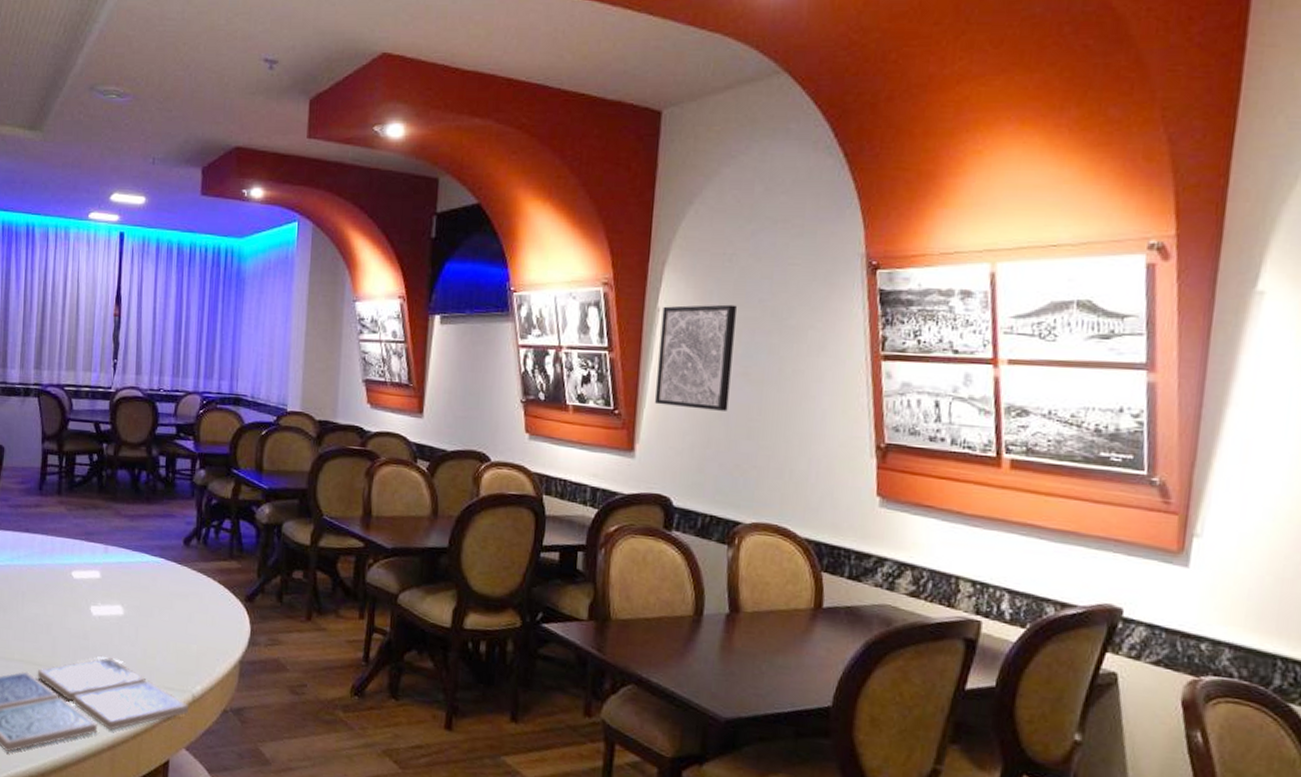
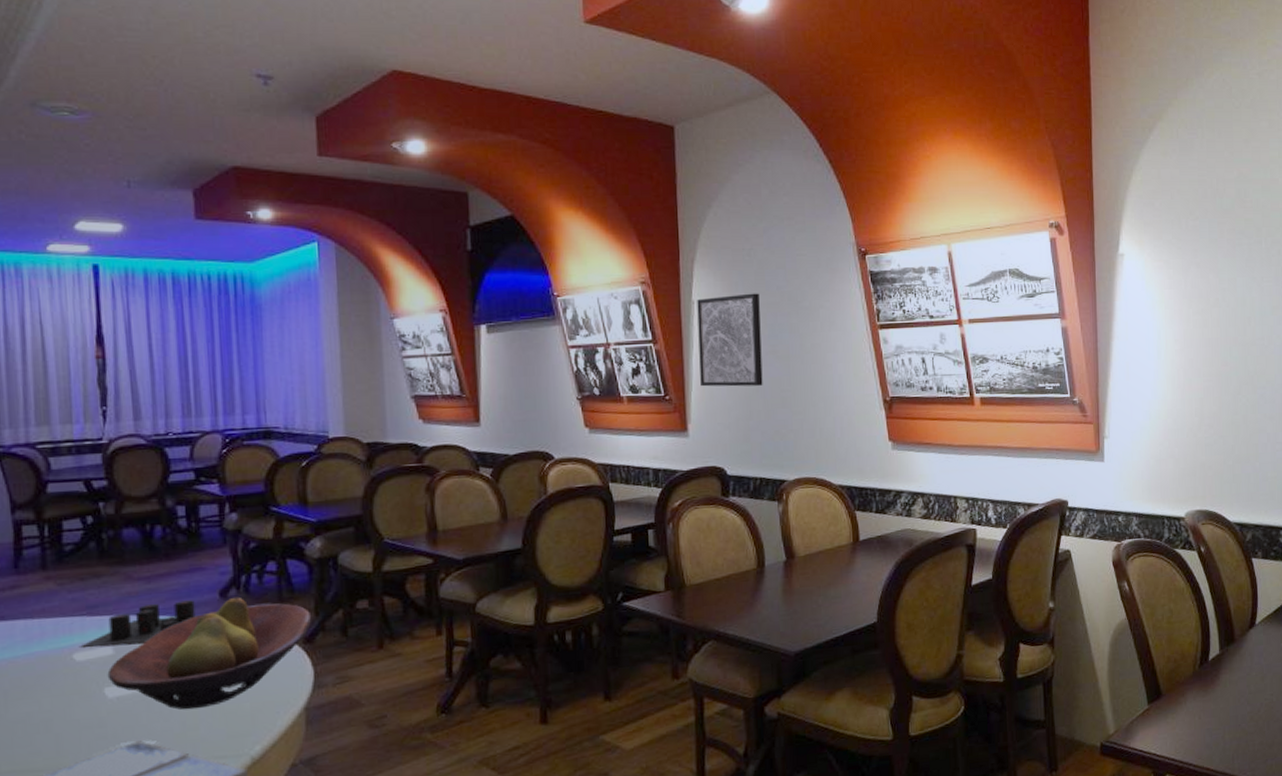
candle: none [76,539,166,574] -> present [78,600,199,648]
fruit bowl: none [94,546,255,641] -> present [107,596,312,710]

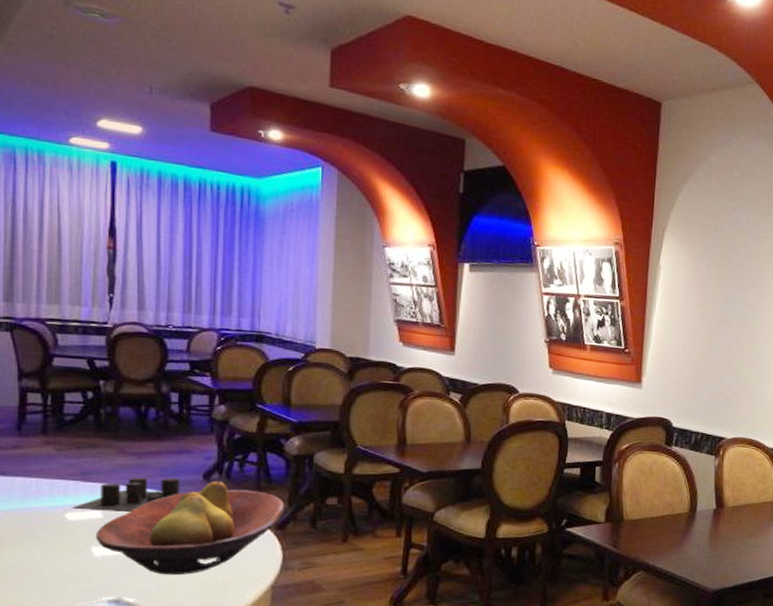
wall art: present [697,293,763,387] -> none [658,264,721,351]

